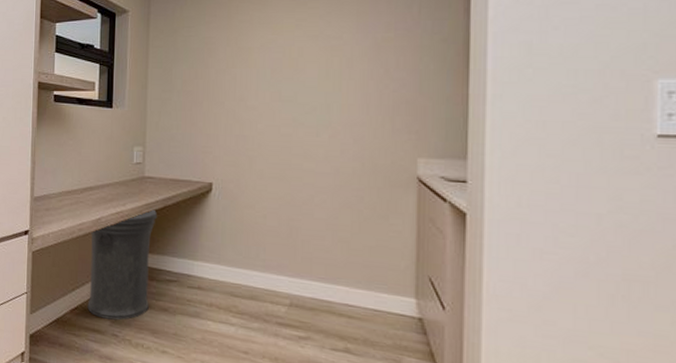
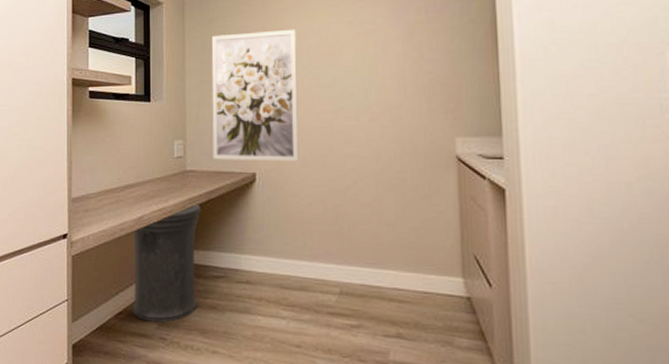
wall art: none [171,41,260,174] -> present [211,29,299,162]

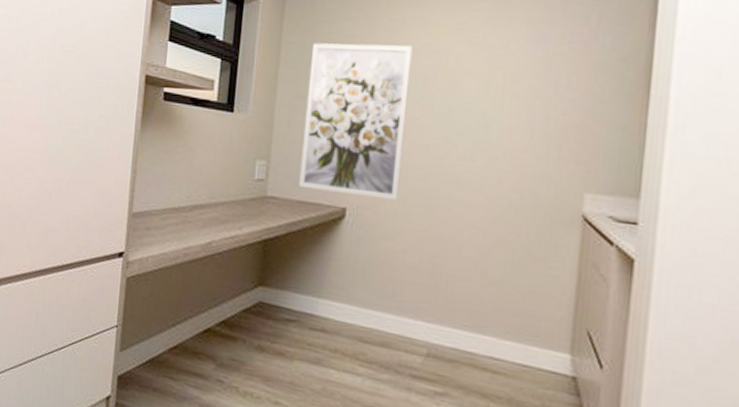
trash can: present [132,202,202,323] -> none [189,233,280,364]

